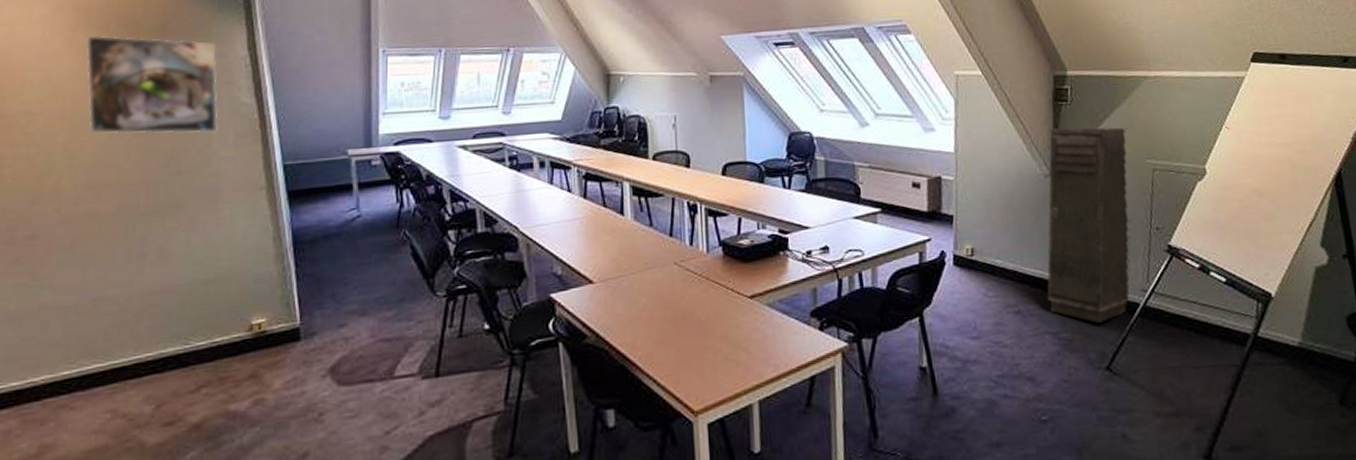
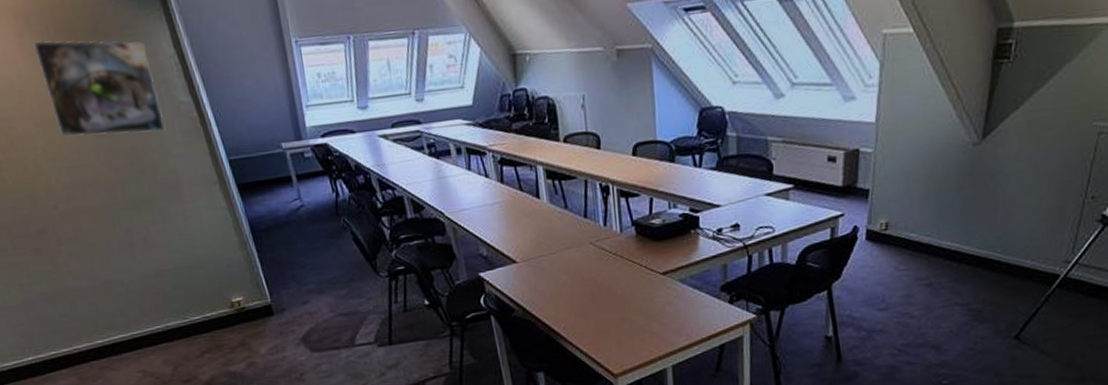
storage cabinet: present [1047,126,1131,323] -> none [961,86,1076,294]

